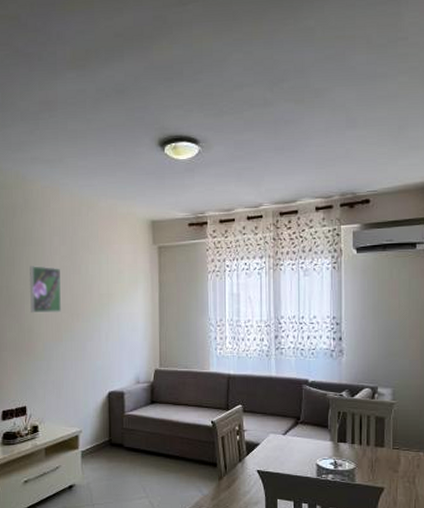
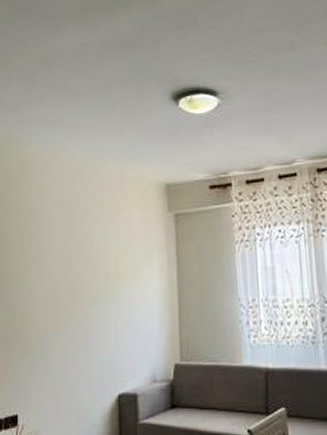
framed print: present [29,266,61,313] -> none [23,241,61,298]

